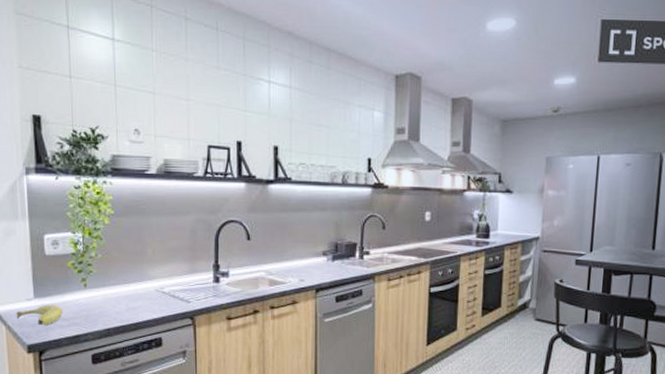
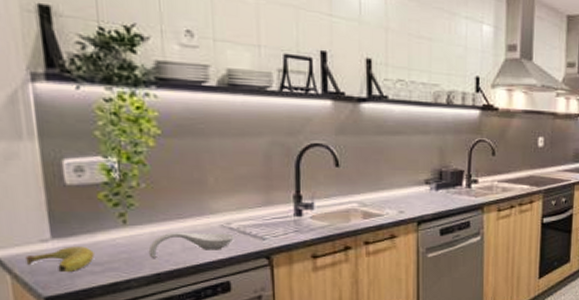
spoon rest: none [101,294,166,316] -> present [148,232,234,258]

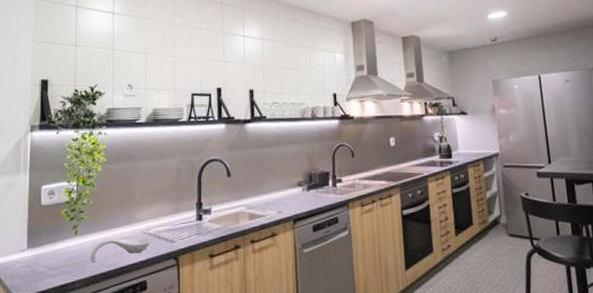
fruit: present [25,246,95,272] -> none [9,254,54,276]

